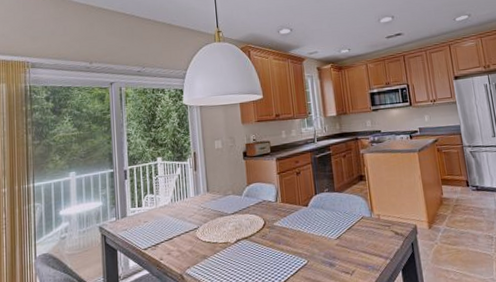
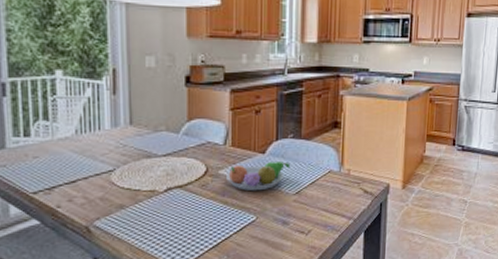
fruit bowl: none [280,212,330,239] -> present [226,162,291,191]

